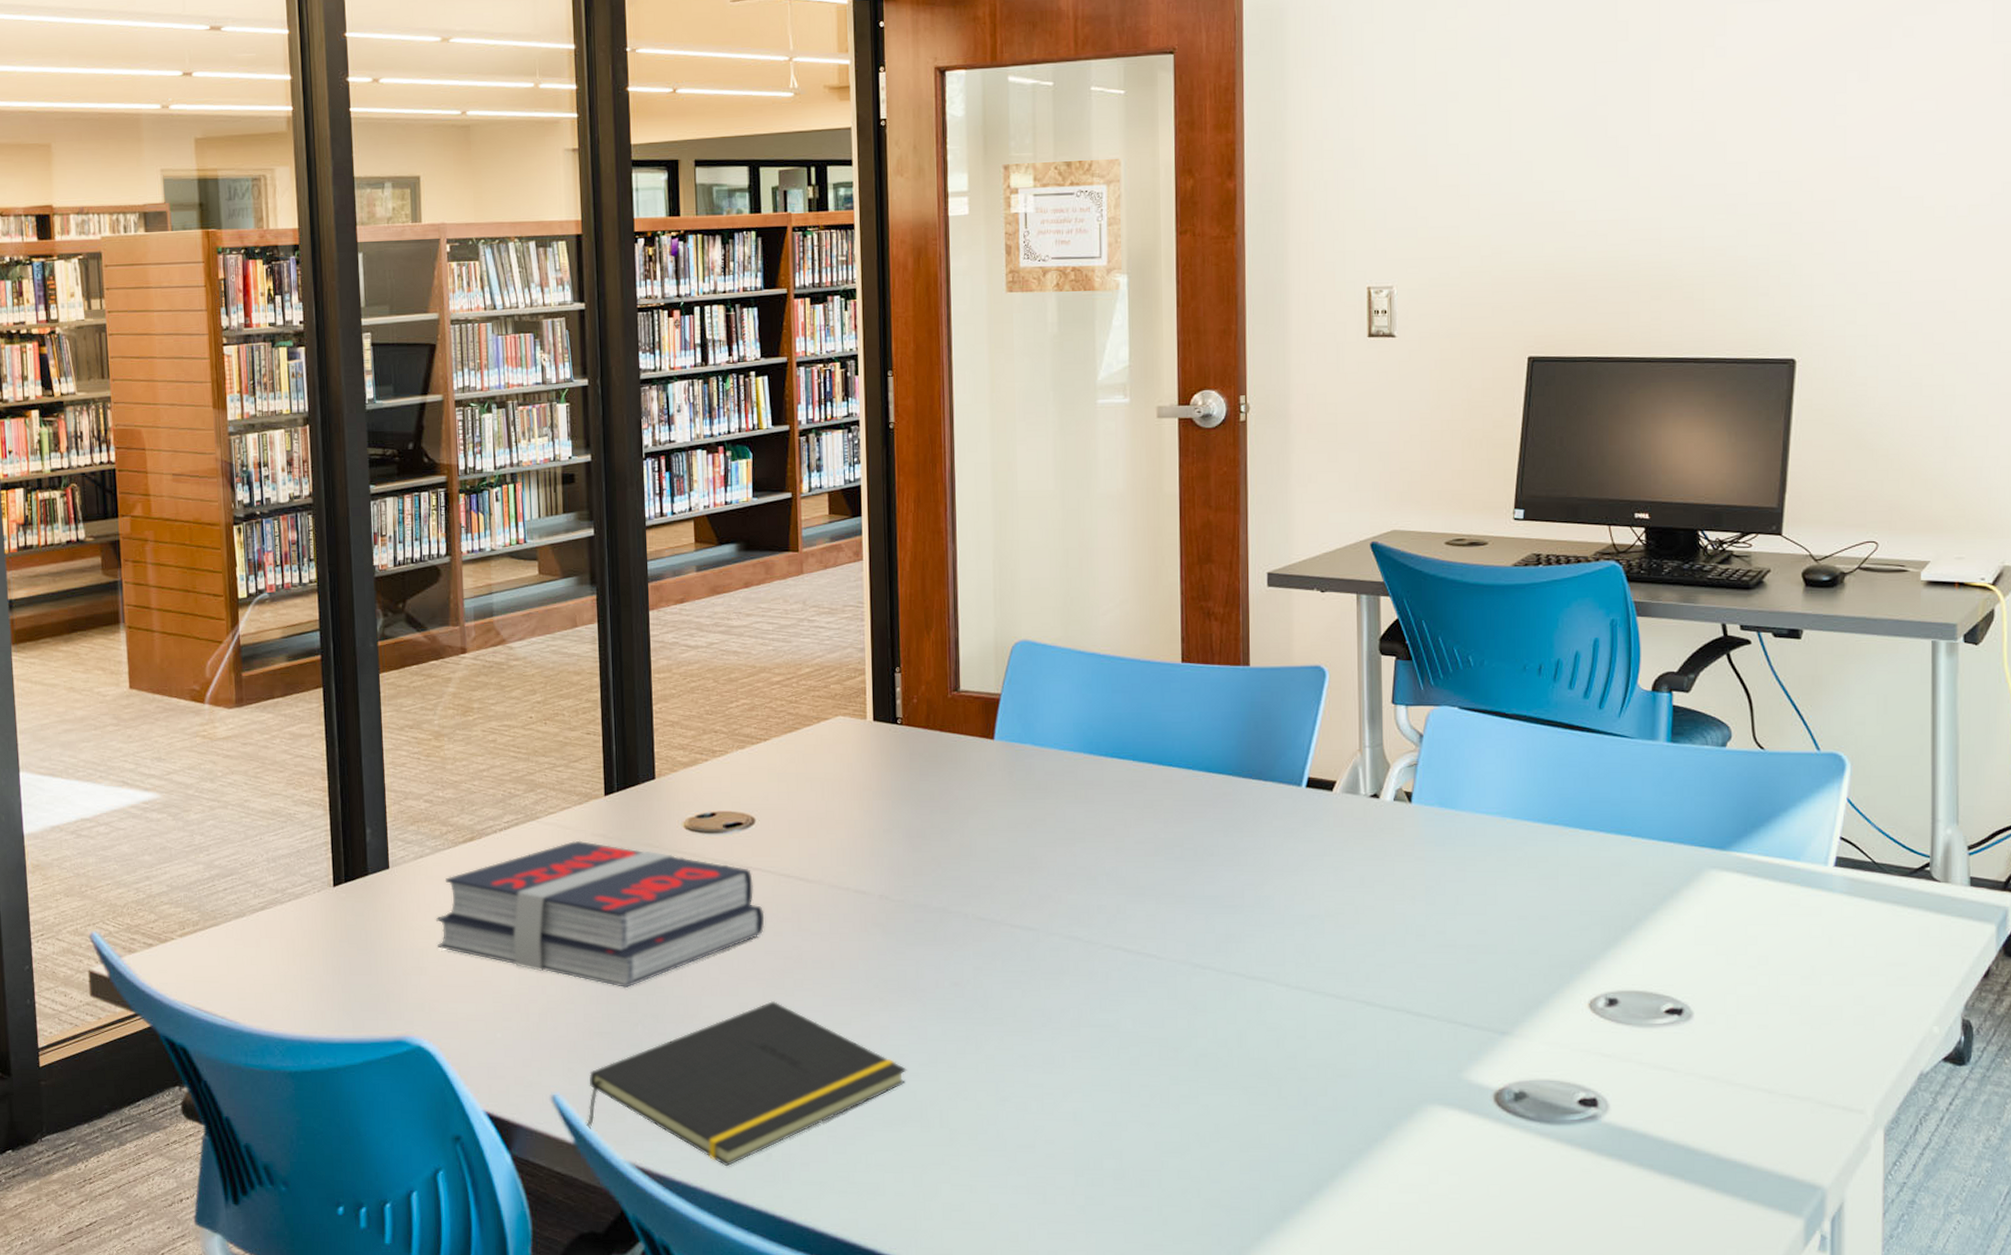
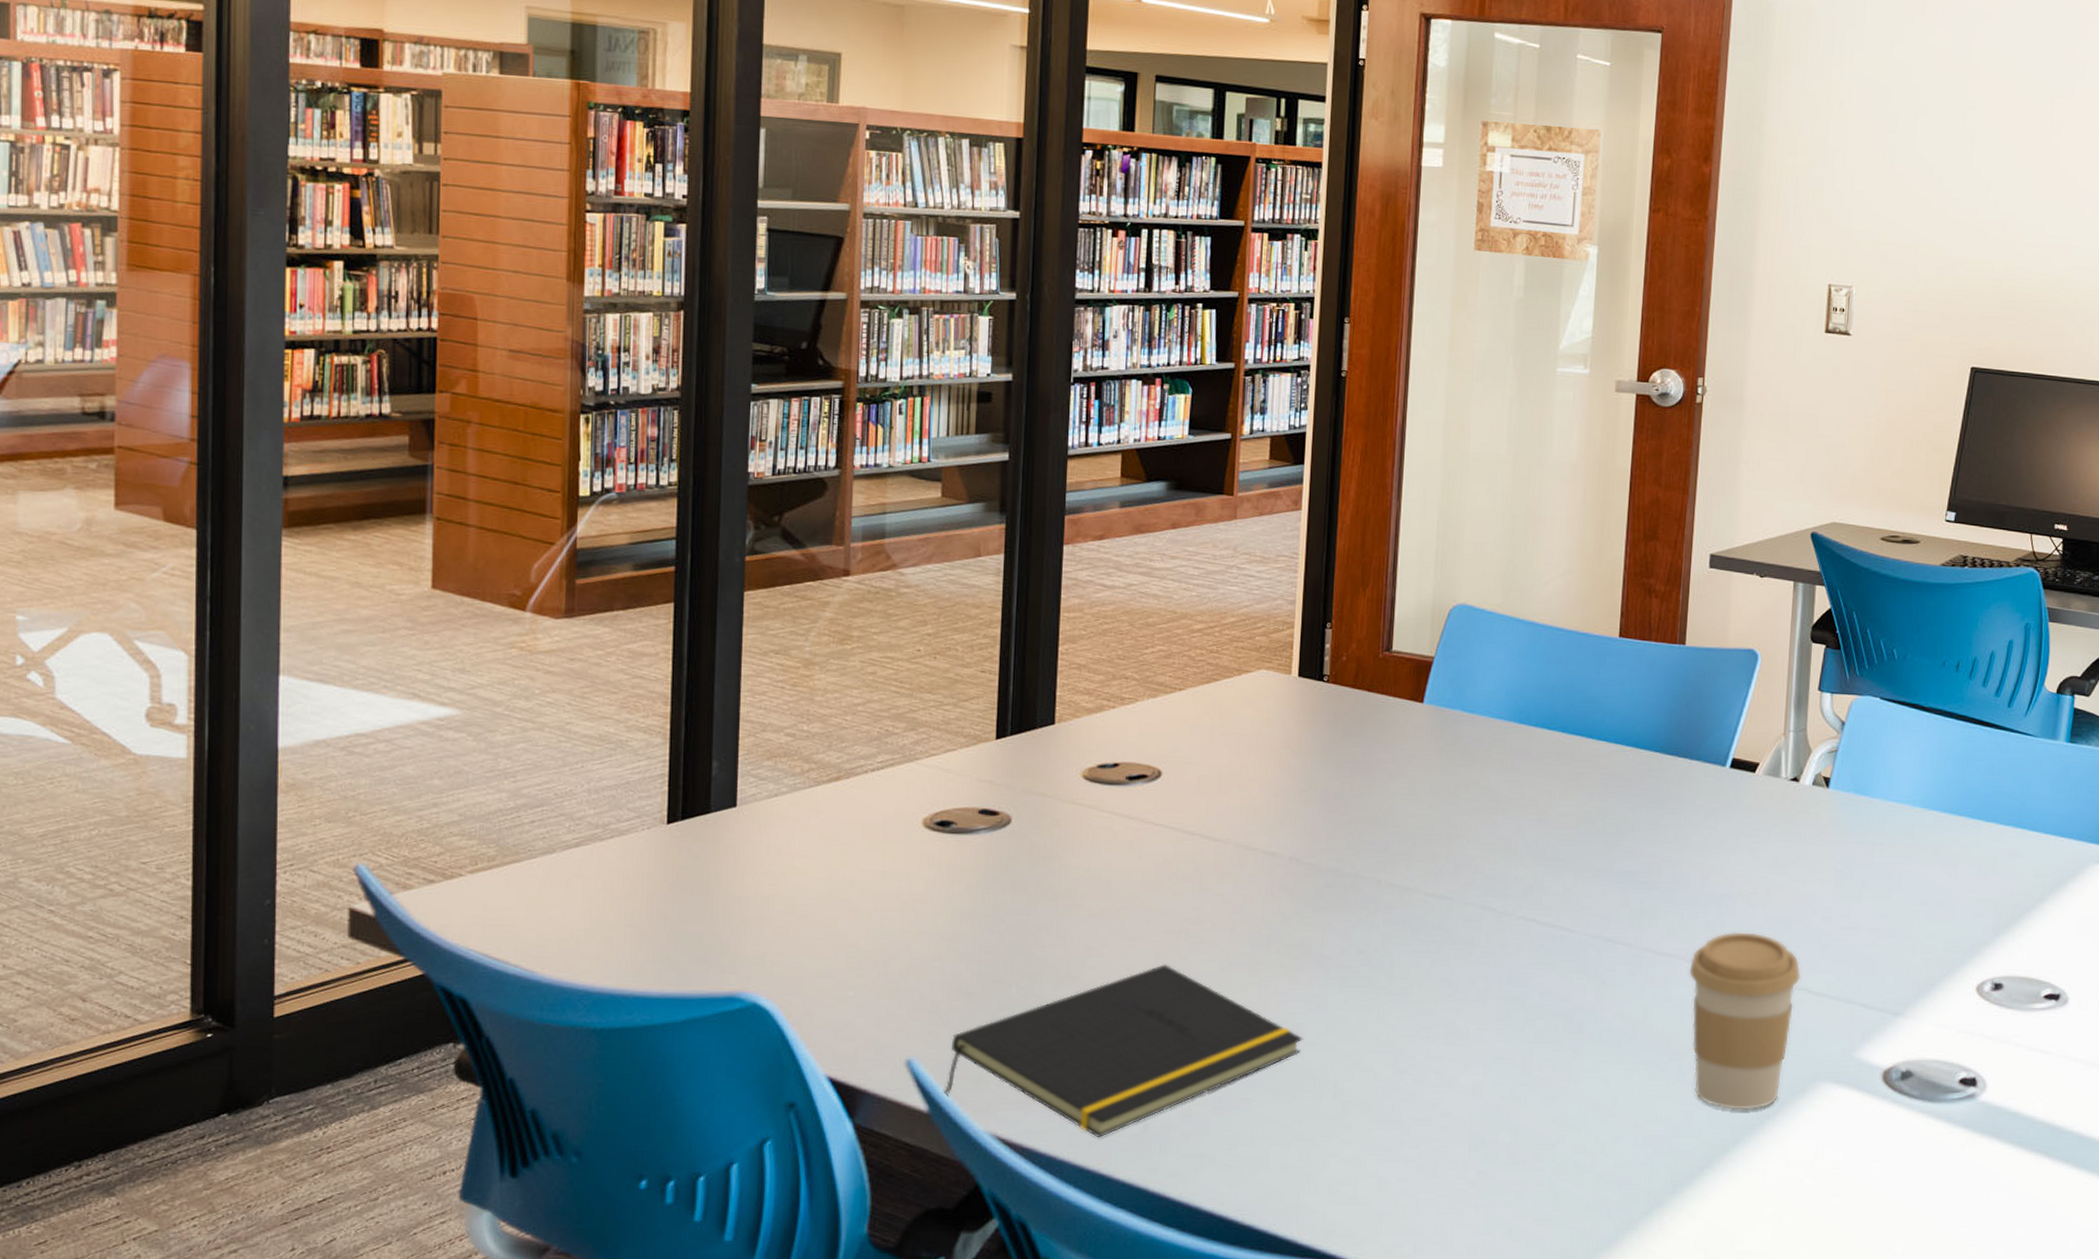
book: present [435,840,765,989] -> none [786,785,1164,947]
coffee cup: none [1281,953,1399,1134] -> present [1689,932,1802,1110]

